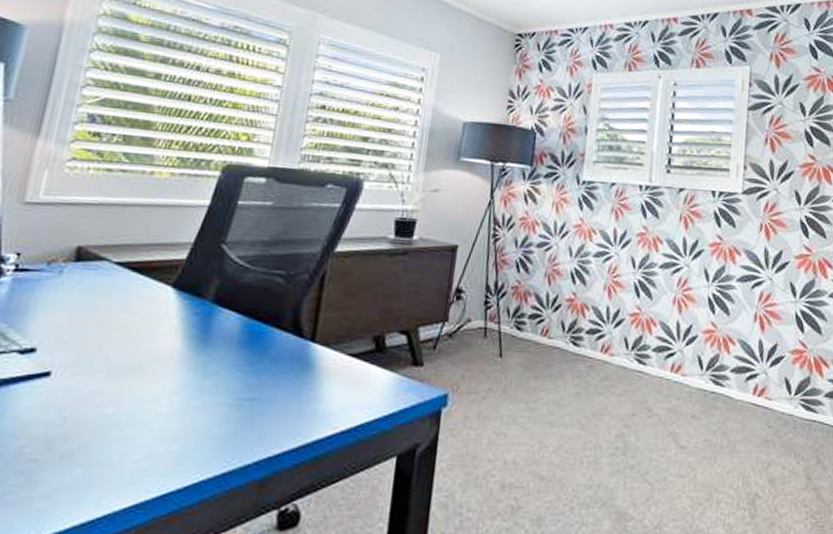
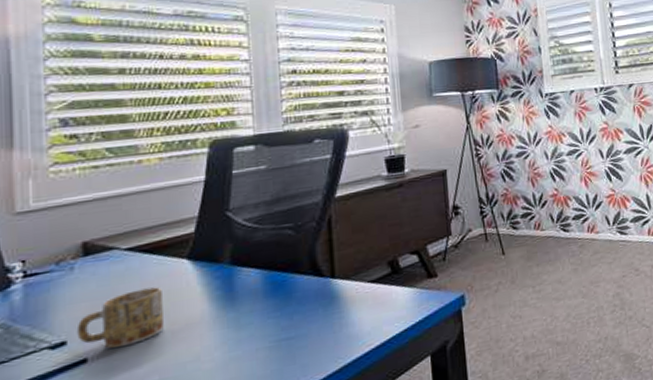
mug: none [47,309,140,368] -> present [76,287,164,348]

